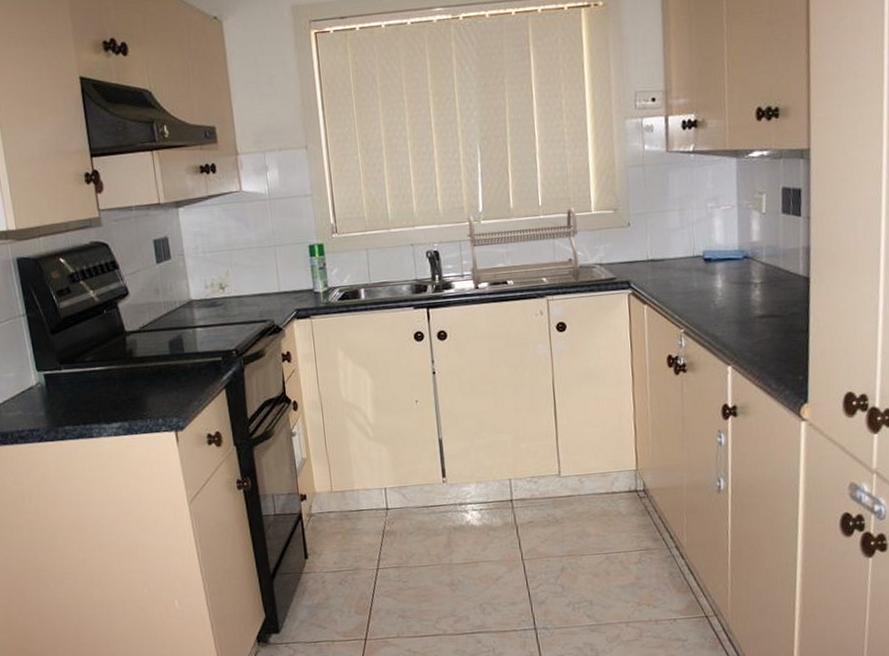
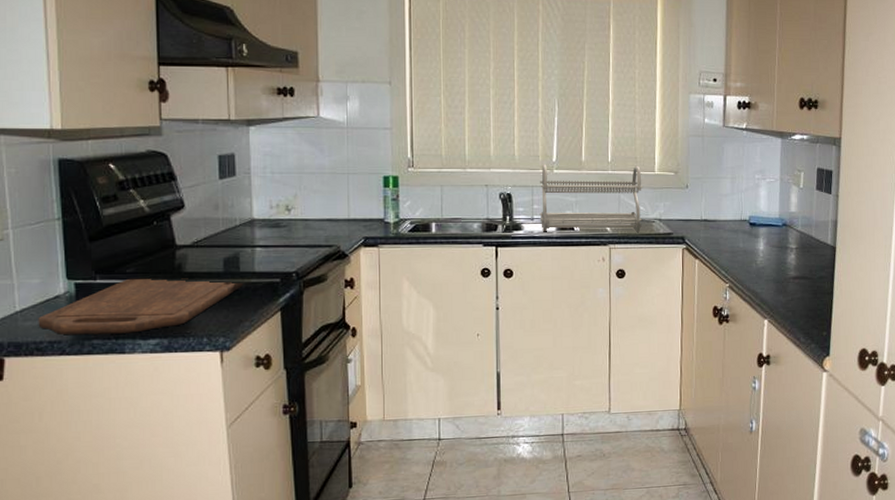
cutting board: none [17,362,189,423] -> present [38,278,243,335]

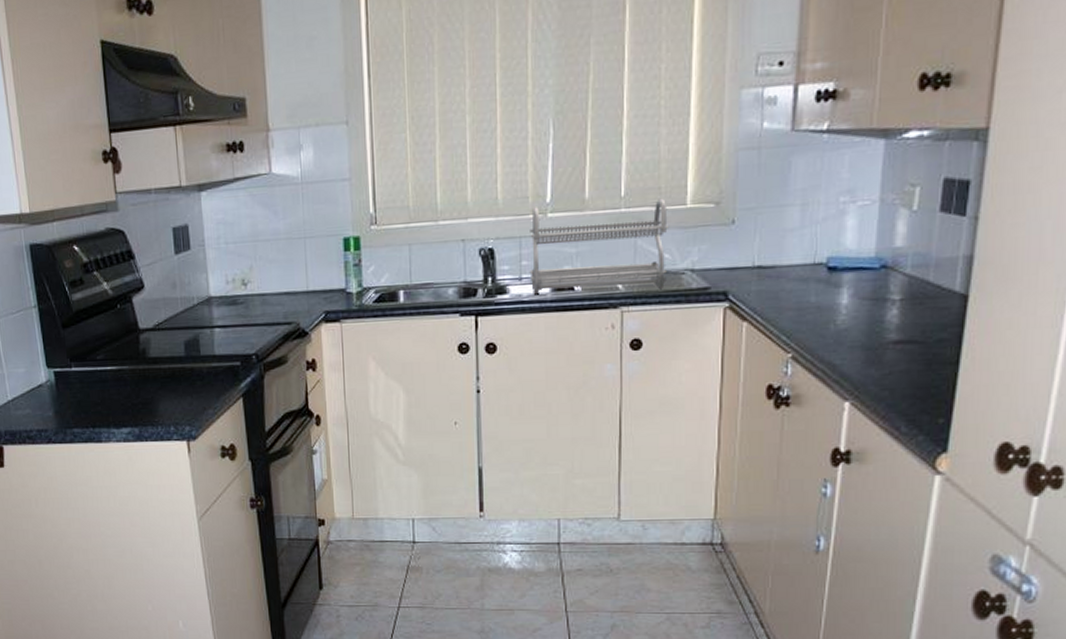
cutting board: present [38,278,243,335] -> none [26,363,204,424]

